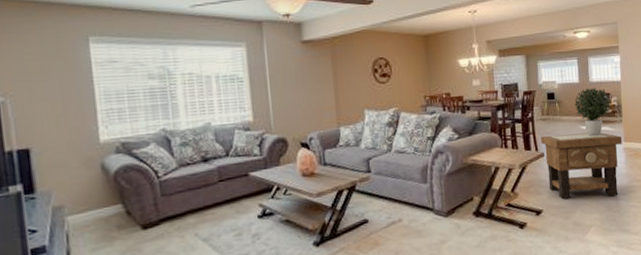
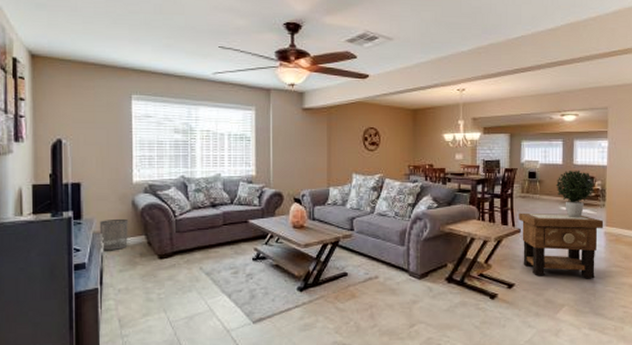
waste bin: none [59,186,100,227] -> present [99,218,129,250]

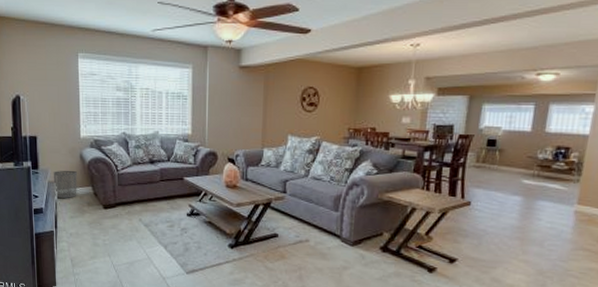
side table: present [518,212,604,279] -> none [469,184,576,261]
potted plant: present [555,171,595,218] -> none [519,139,570,194]

